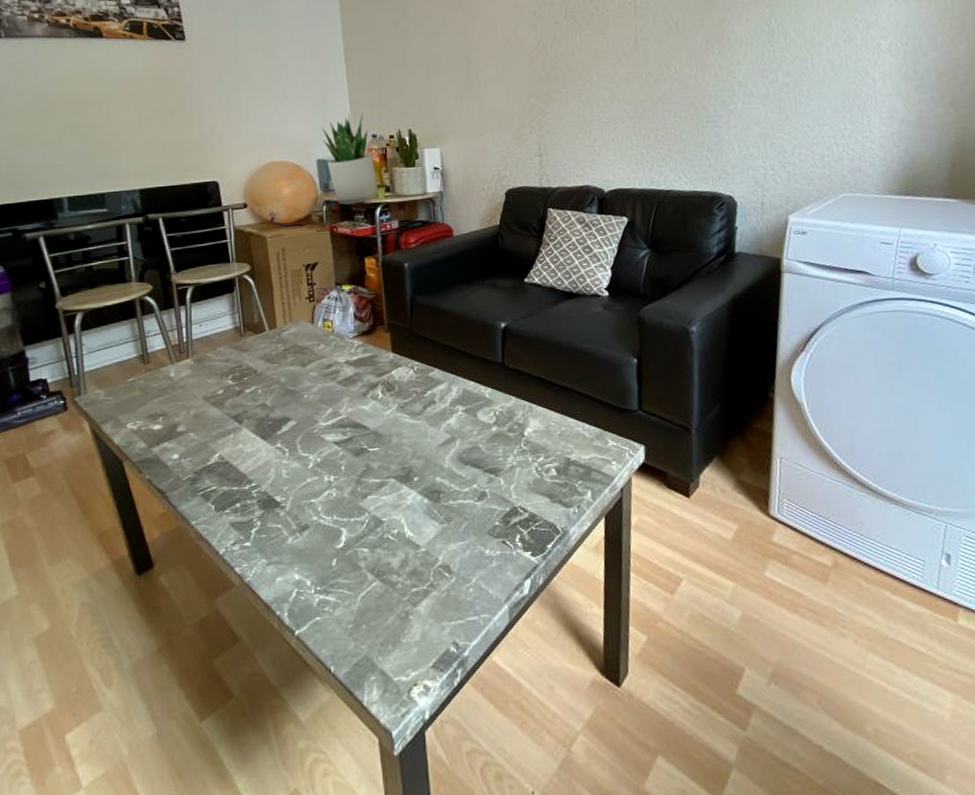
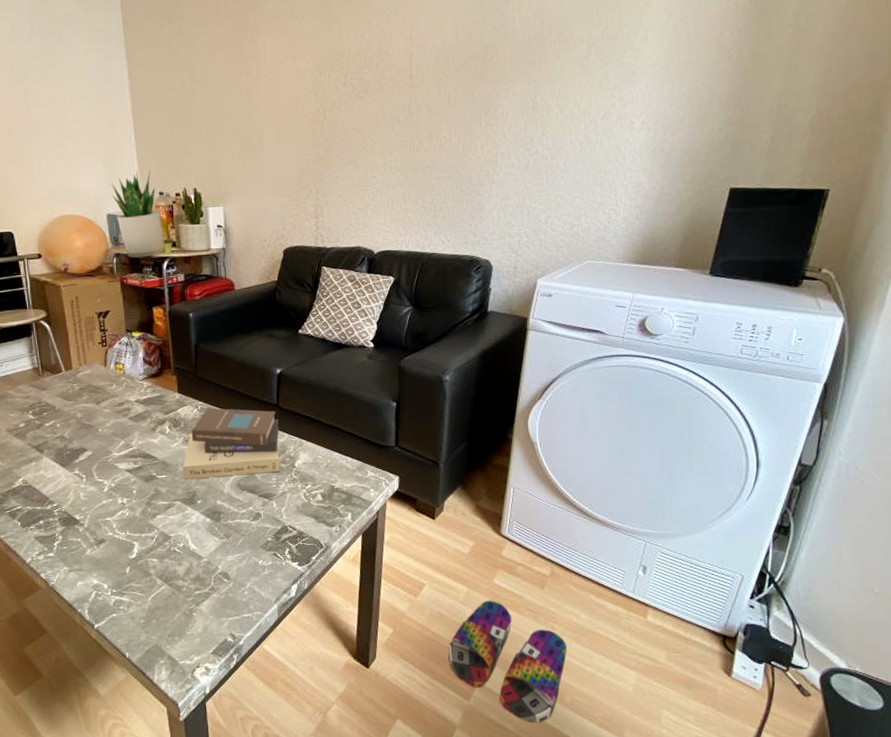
books: none [397,368,508,453] -> present [182,408,280,480]
slippers: none [715,598,862,762] -> present [448,600,566,723]

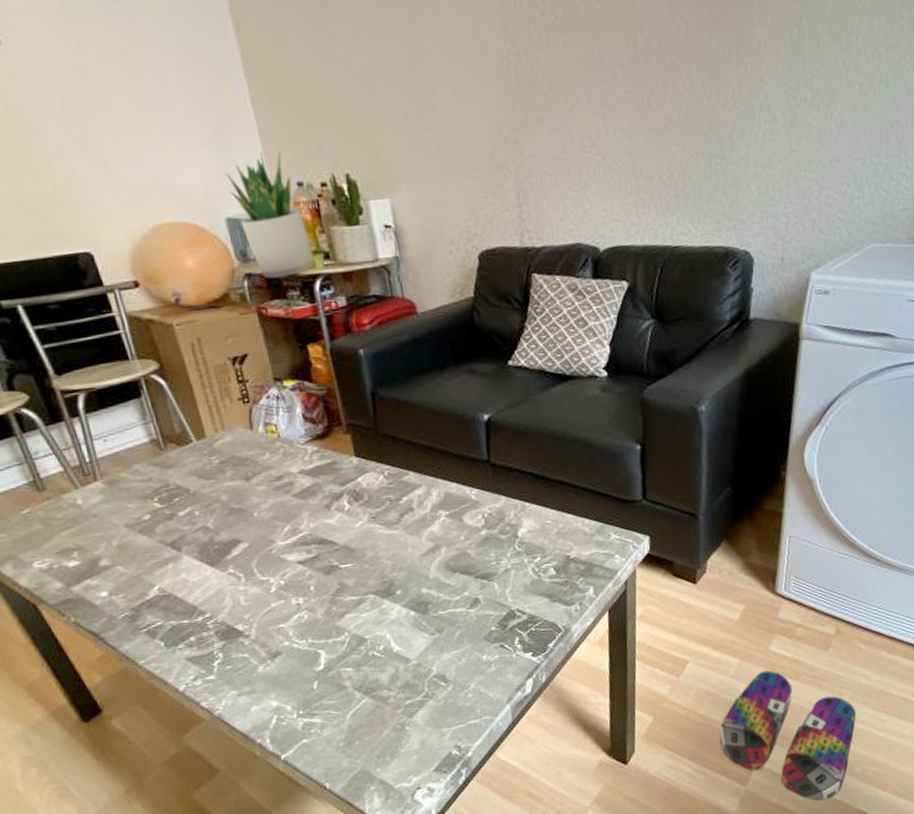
books: present [182,408,280,480] -> none [372,469,500,567]

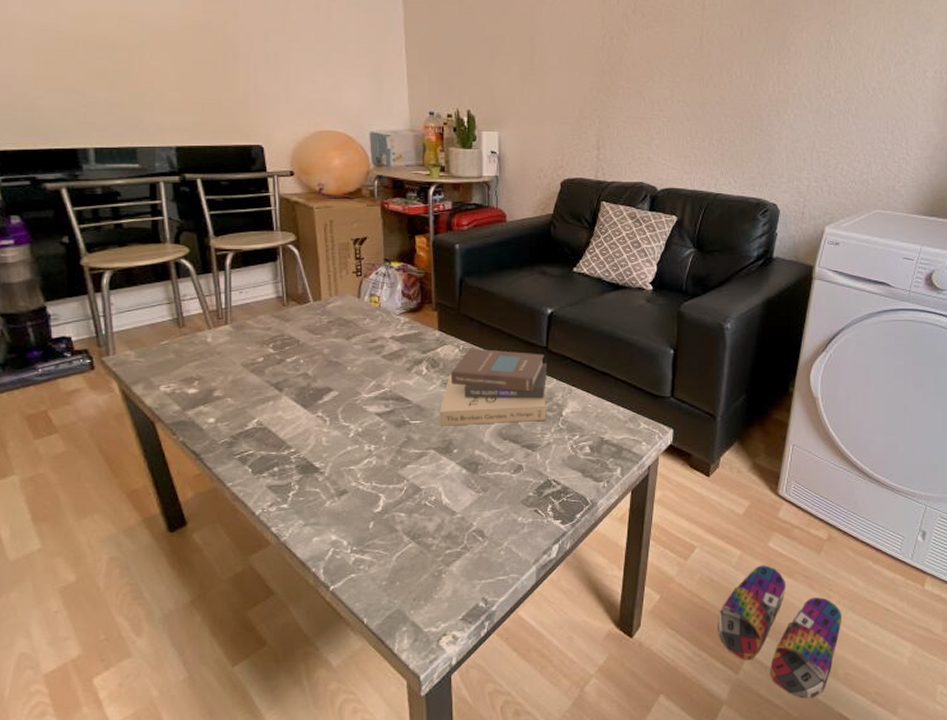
planter: present [226,152,316,279] -> none [377,87,433,182]
books: none [372,469,500,567] -> present [439,348,548,426]

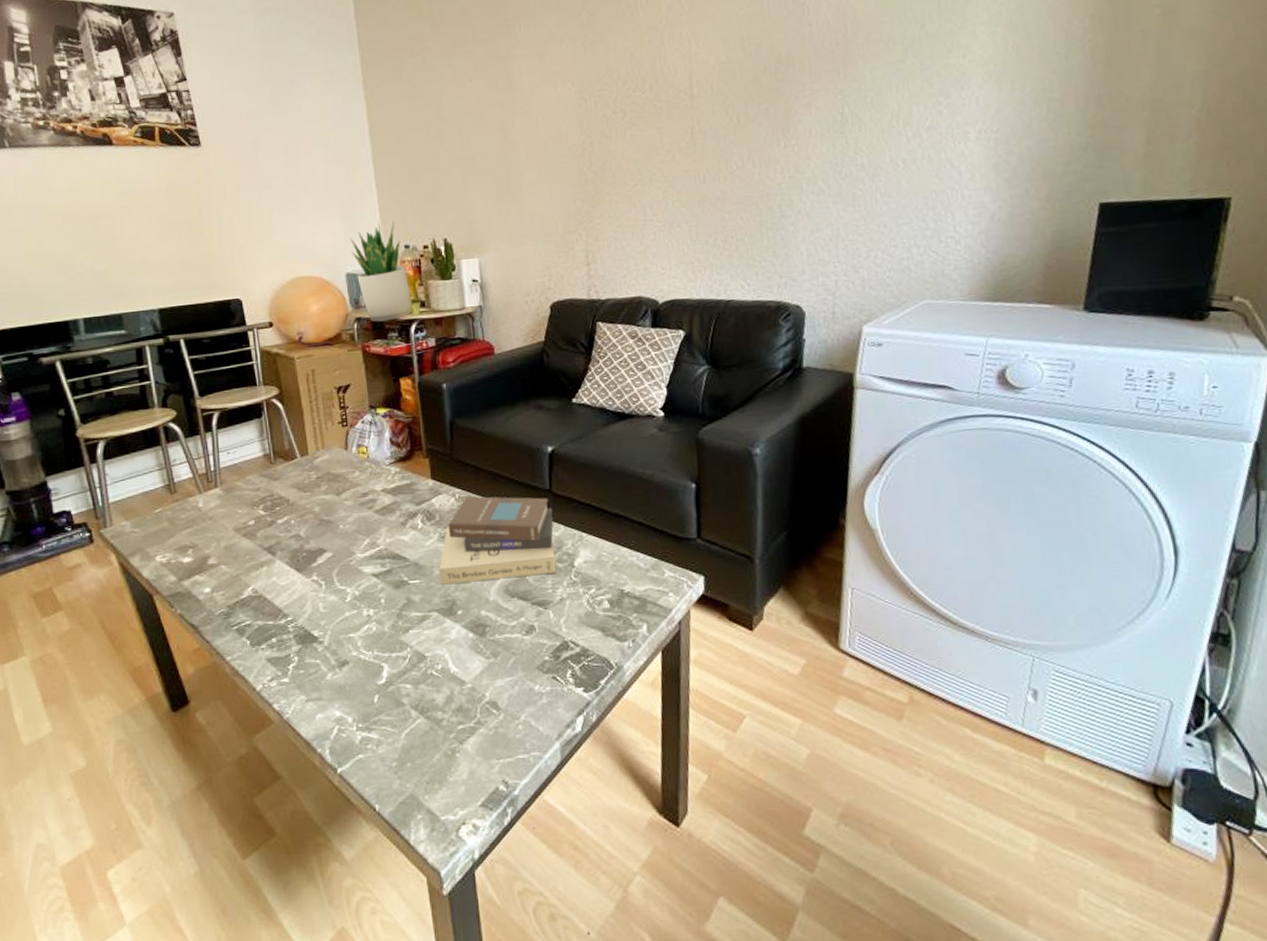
planter: none [377,87,433,182] -> present [351,221,413,322]
slippers: present [718,565,841,699] -> none [781,736,939,905]

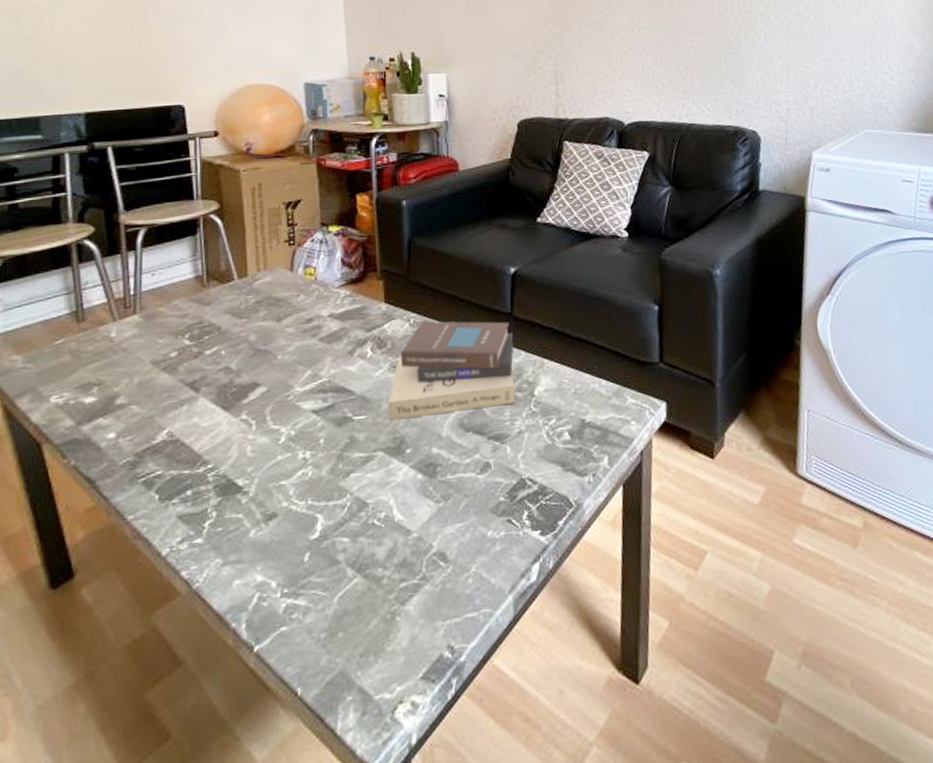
planter: present [351,221,413,322] -> none [312,32,375,135]

